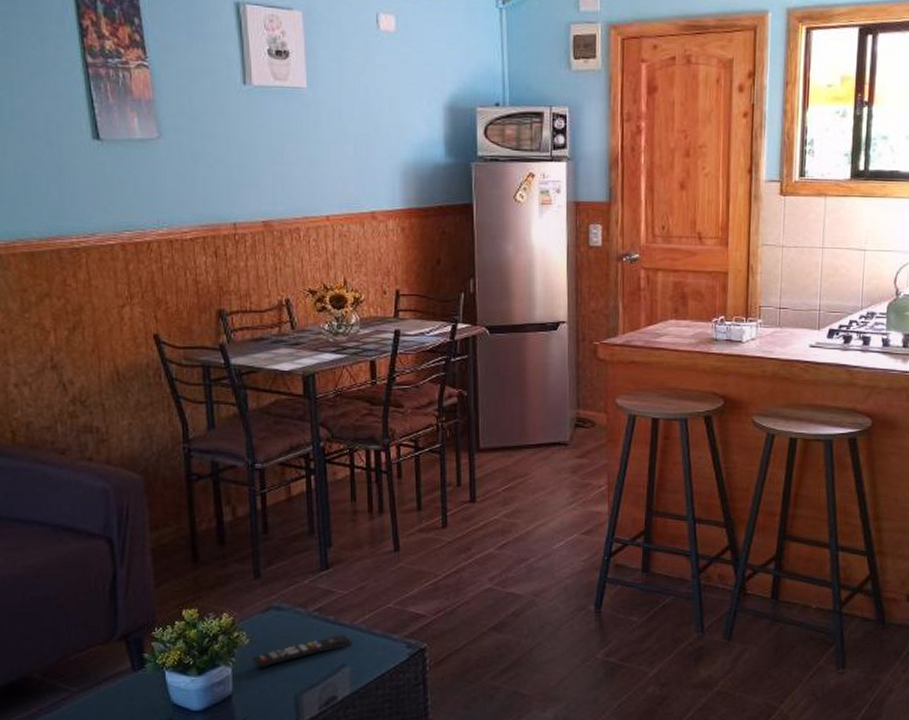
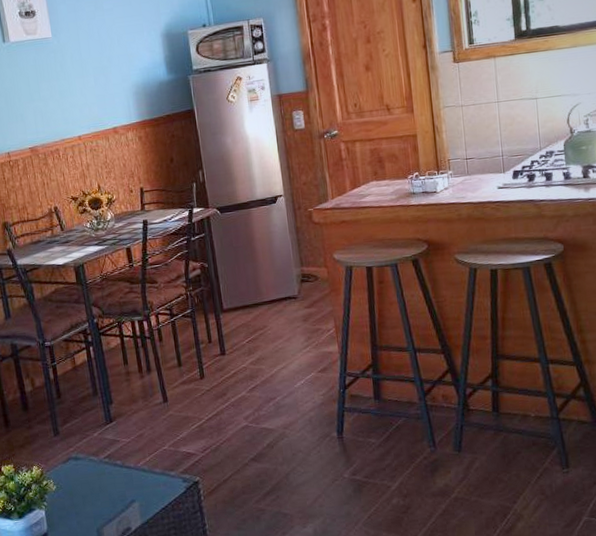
remote control: present [252,635,352,668] -> none [59,476,138,509]

